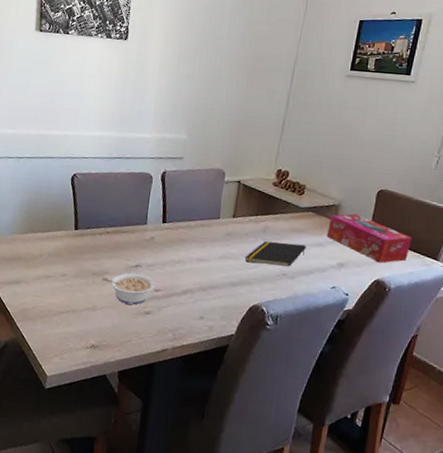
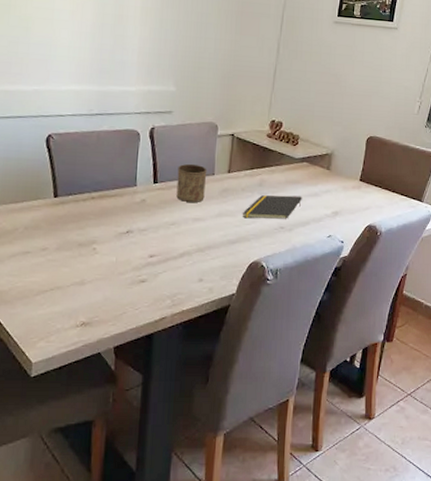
legume: present [102,272,156,305] -> none [89,239,150,274]
cup: none [182,206,213,244] -> present [176,163,207,203]
tissue box: present [326,213,412,264] -> none [321,161,399,209]

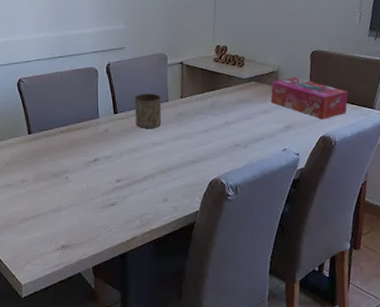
notepad: present [243,195,302,219] -> none [199,114,254,138]
tissue box: none [321,161,399,209] -> present [270,77,349,120]

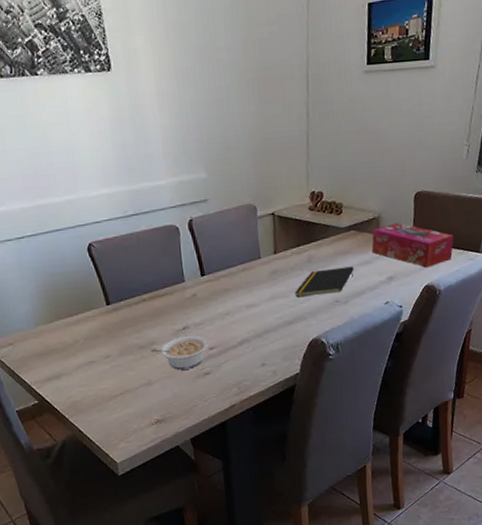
legume: none [62,167,116,199] -> present [150,335,209,370]
cup: present [134,93,162,129] -> none [223,250,255,291]
notepad: none [199,114,254,138] -> present [295,266,354,297]

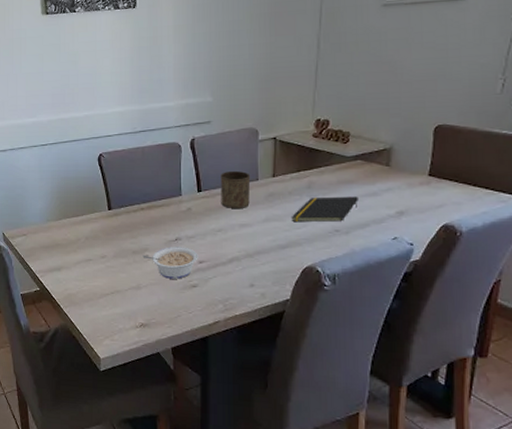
cup: none [223,250,255,291] -> present [220,170,251,209]
tissue box: present [371,222,454,268] -> none [380,155,482,206]

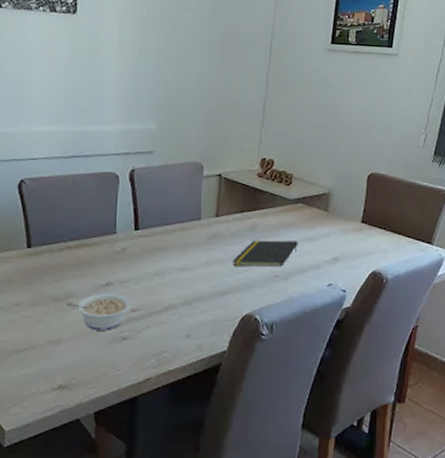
cup: present [220,170,251,209] -> none [160,207,193,251]

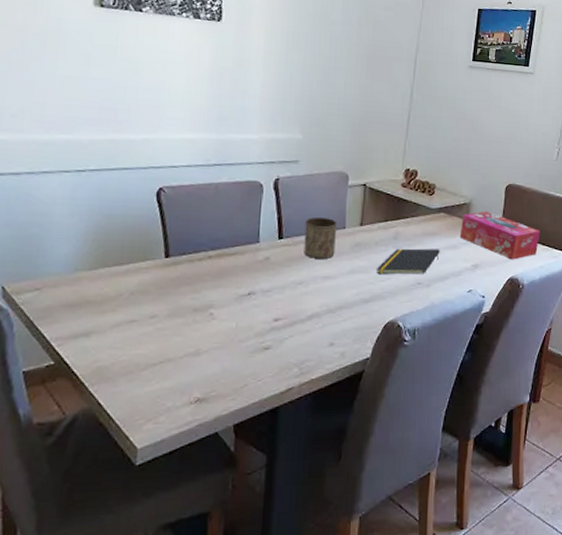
legume: present [66,292,132,331] -> none [205,302,274,341]
cup: none [160,207,193,251] -> present [304,216,338,260]
tissue box: none [318,201,406,253] -> present [459,211,540,260]

